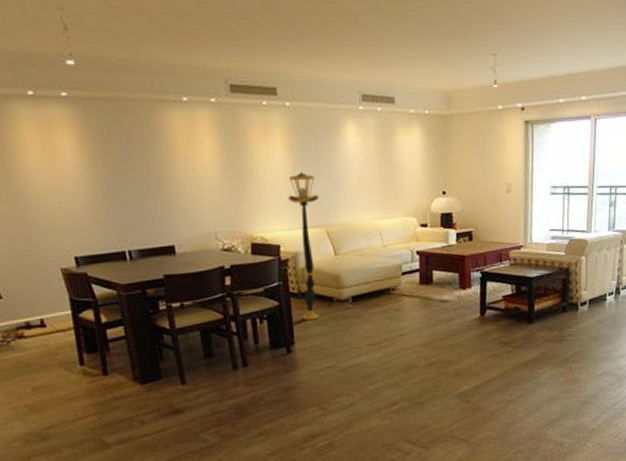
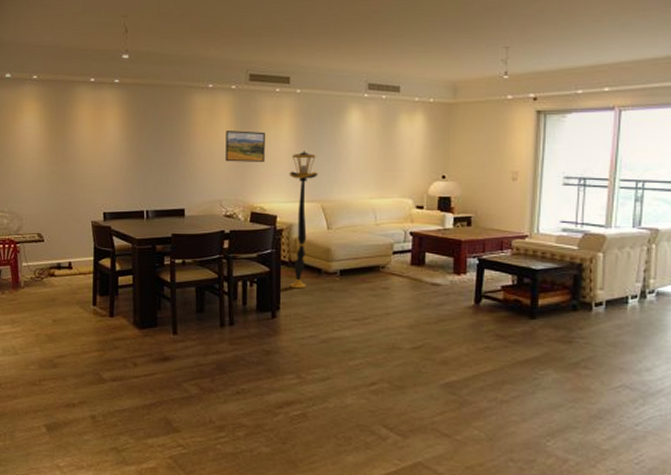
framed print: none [210,151,260,189] -> present [225,130,265,162]

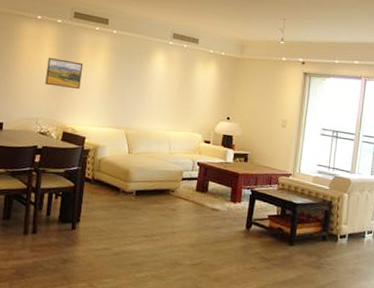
floor lamp: present [289,151,318,289] -> none [91,83,125,205]

